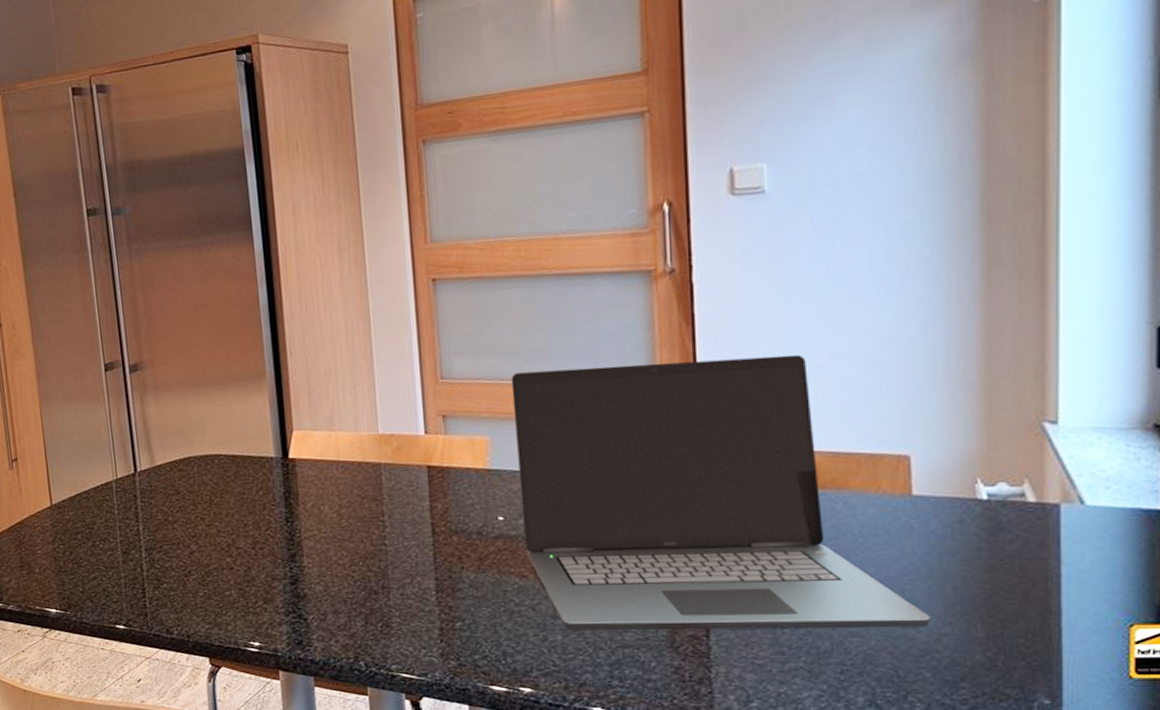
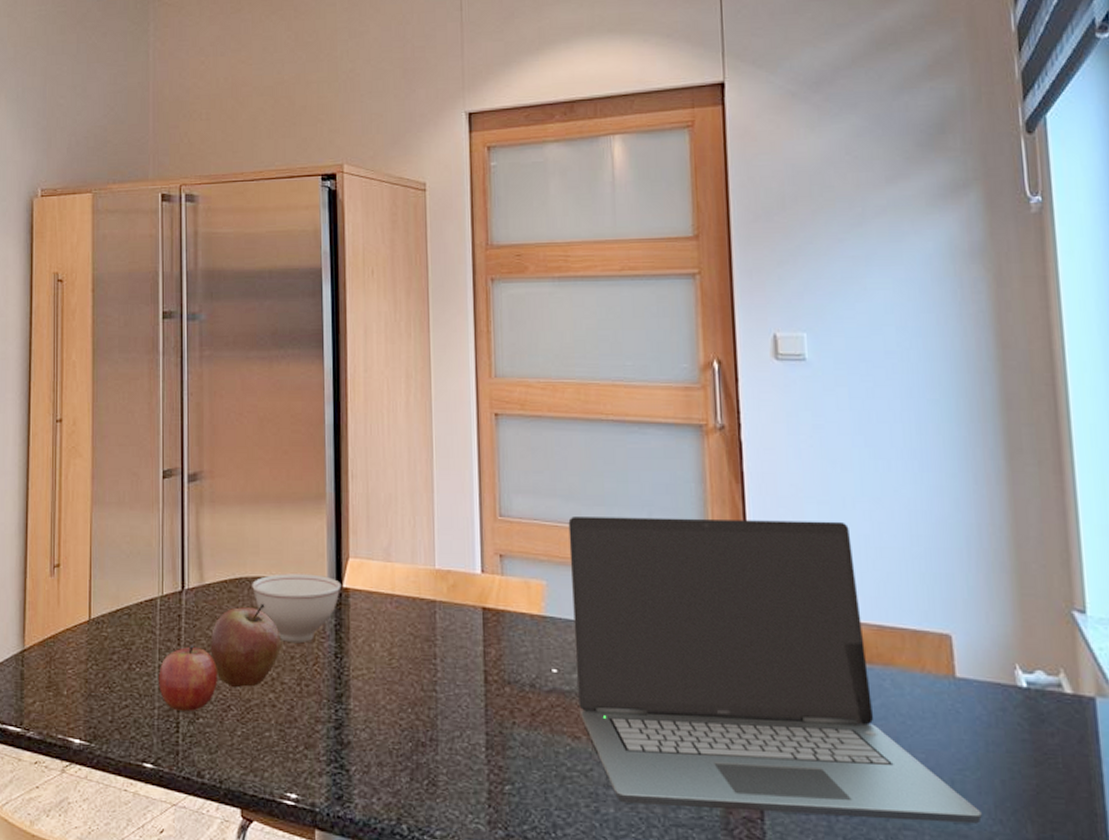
fruit: none [121,520,177,579] -> present [159,645,217,711]
fruit: none [166,479,234,556] -> present [210,603,281,688]
bowl: none [201,448,288,511] -> present [252,574,342,642]

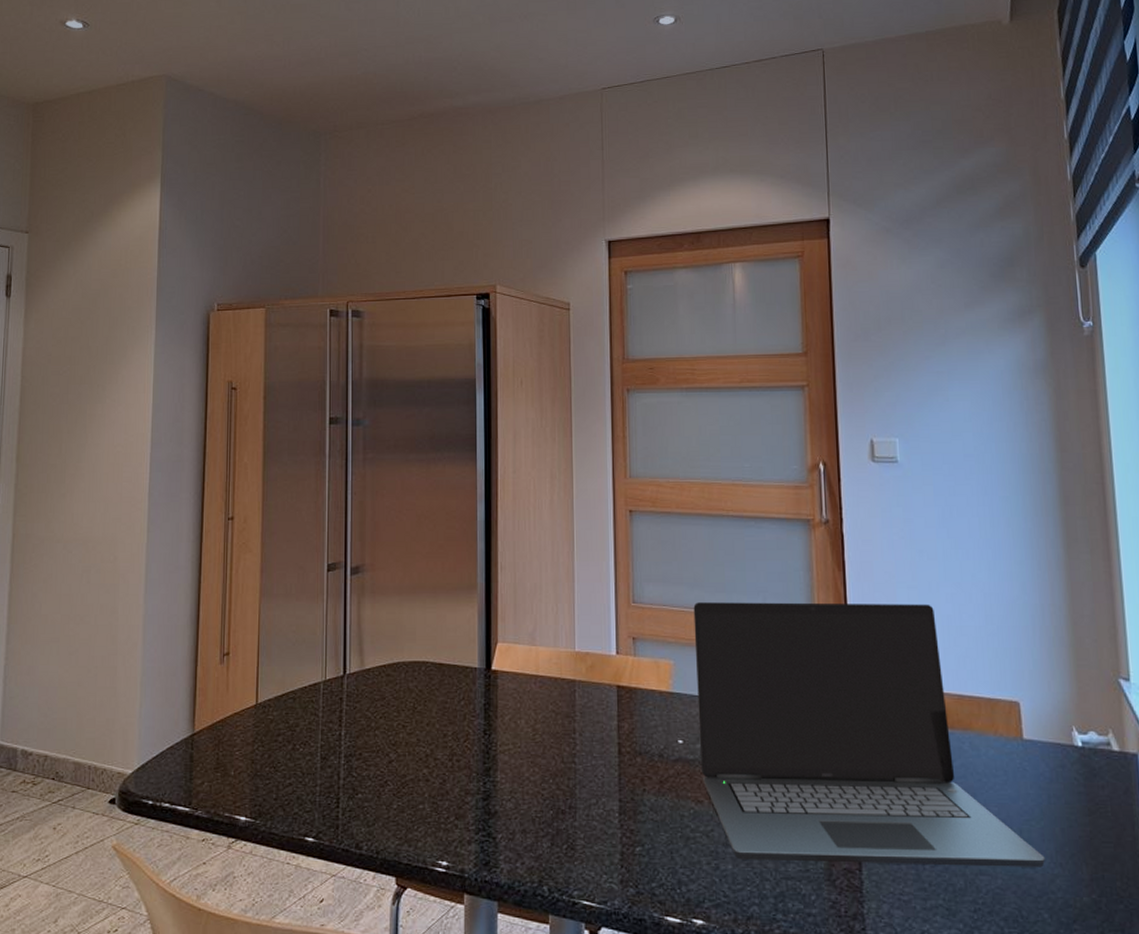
fruit: present [159,645,217,711] -> none [321,725,376,787]
fruit: present [210,603,281,688] -> none [369,686,434,765]
bowl: present [252,574,342,642] -> none [409,658,491,721]

